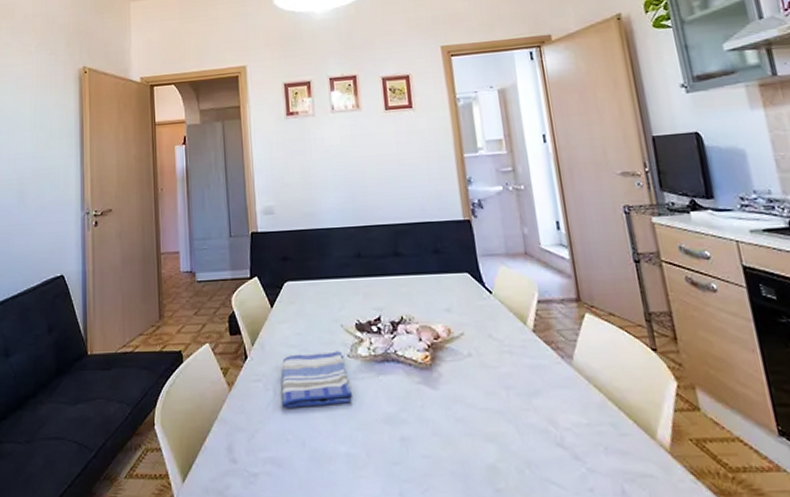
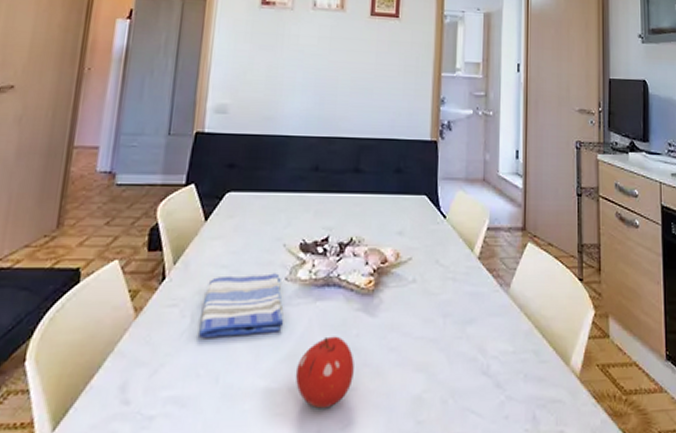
fruit: none [370,407,426,473] -> present [295,336,354,409]

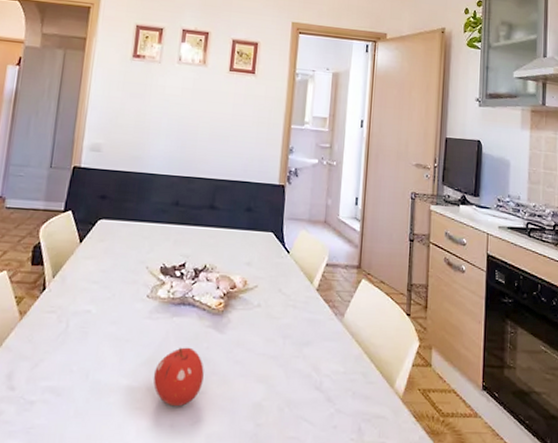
dish towel: present [199,273,284,338] -> none [73,290,145,342]

